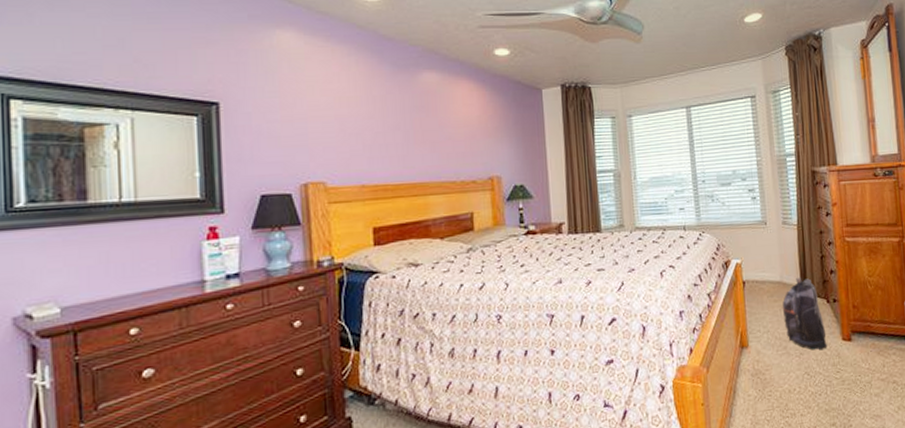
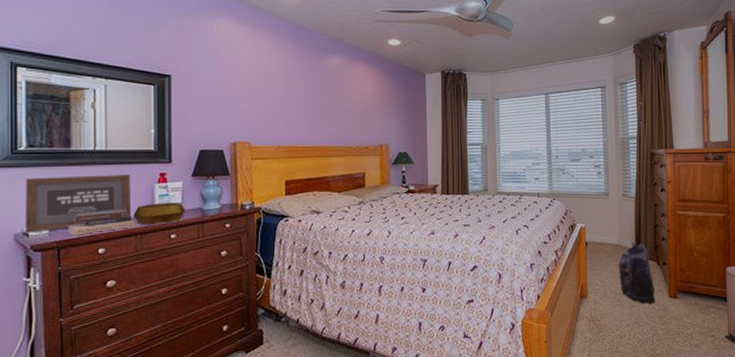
picture frame: none [26,231,174,315] -> present [25,174,132,233]
books: none [86,276,178,315] -> present [67,209,135,236]
decorative bowl: none [175,262,245,295] -> present [133,202,185,226]

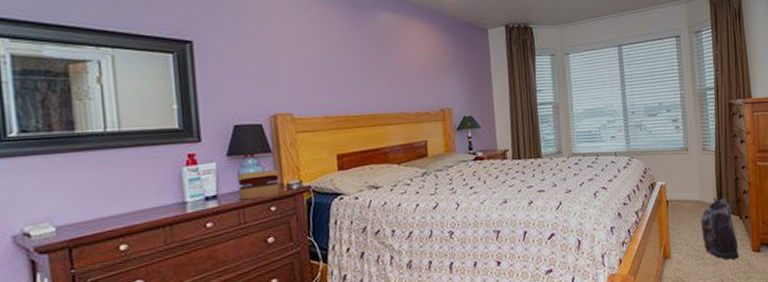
picture frame: present [25,174,132,233] -> none [20,158,158,234]
books: present [67,209,135,236] -> none [78,198,162,233]
decorative bowl: present [133,202,185,226] -> none [159,185,222,215]
jewelry box: none [200,190,235,217] -> present [238,169,281,202]

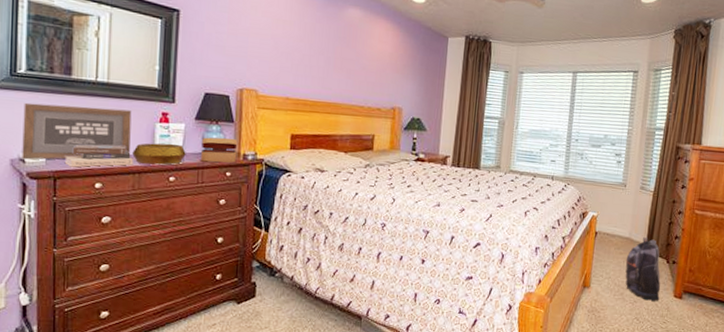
picture frame: none [20,158,158,234] -> present [22,102,132,160]
books: none [78,198,162,233] -> present [64,144,134,168]
decorative bowl: none [159,185,222,215] -> present [132,143,186,165]

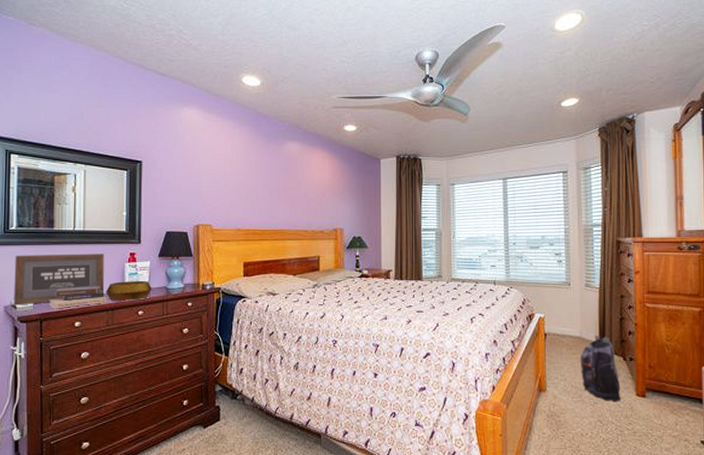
jewelry box: present [201,137,238,164] -> none [165,270,197,296]

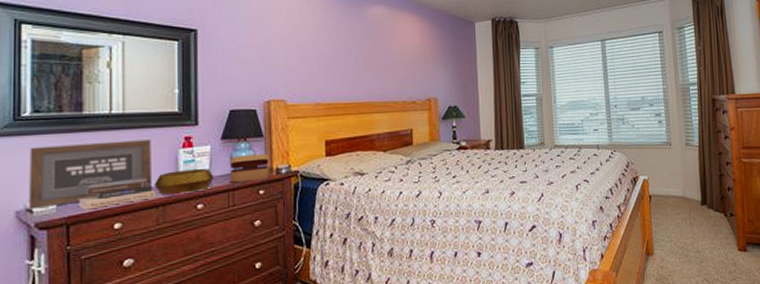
jewelry box: none [165,270,197,296] -> present [230,153,270,184]
backpack: present [580,335,621,402] -> none [684,194,725,259]

